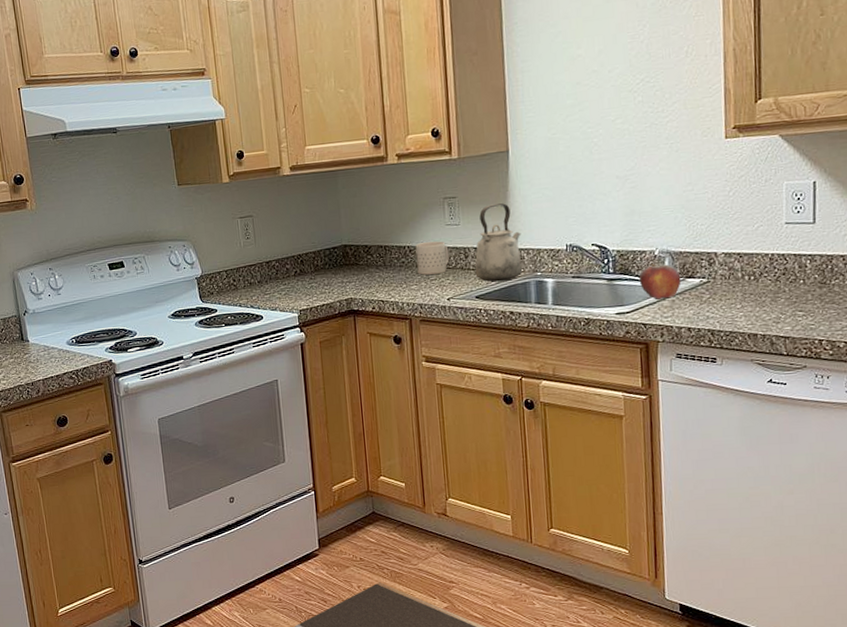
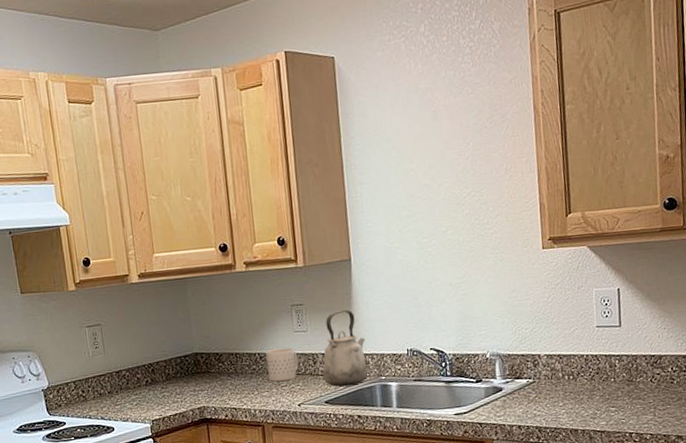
fruit: present [638,264,681,300] -> none [473,366,511,400]

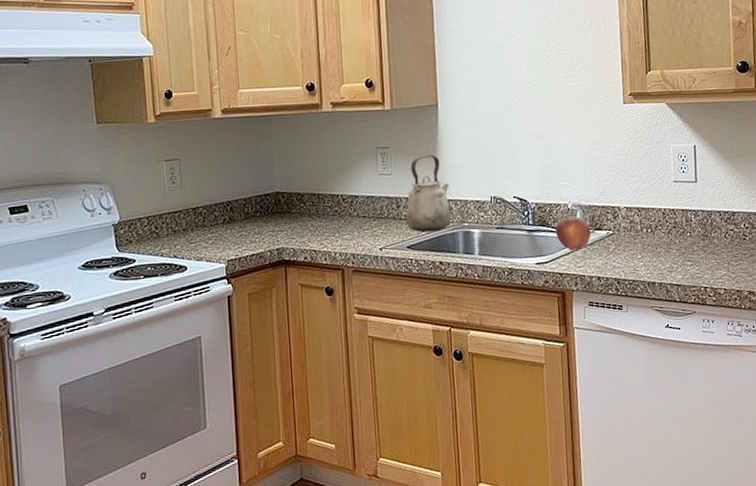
mug: present [265,347,299,382] -> none [348,190,382,224]
fruit: none [473,366,511,400] -> present [555,216,591,250]

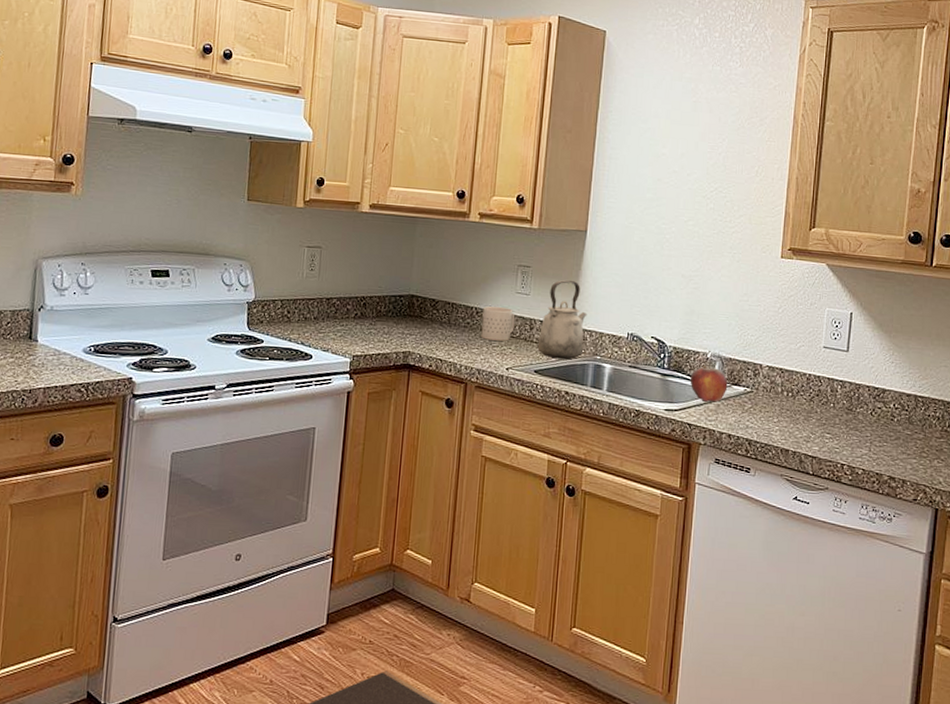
mug: none [348,190,382,224] -> present [481,306,515,341]

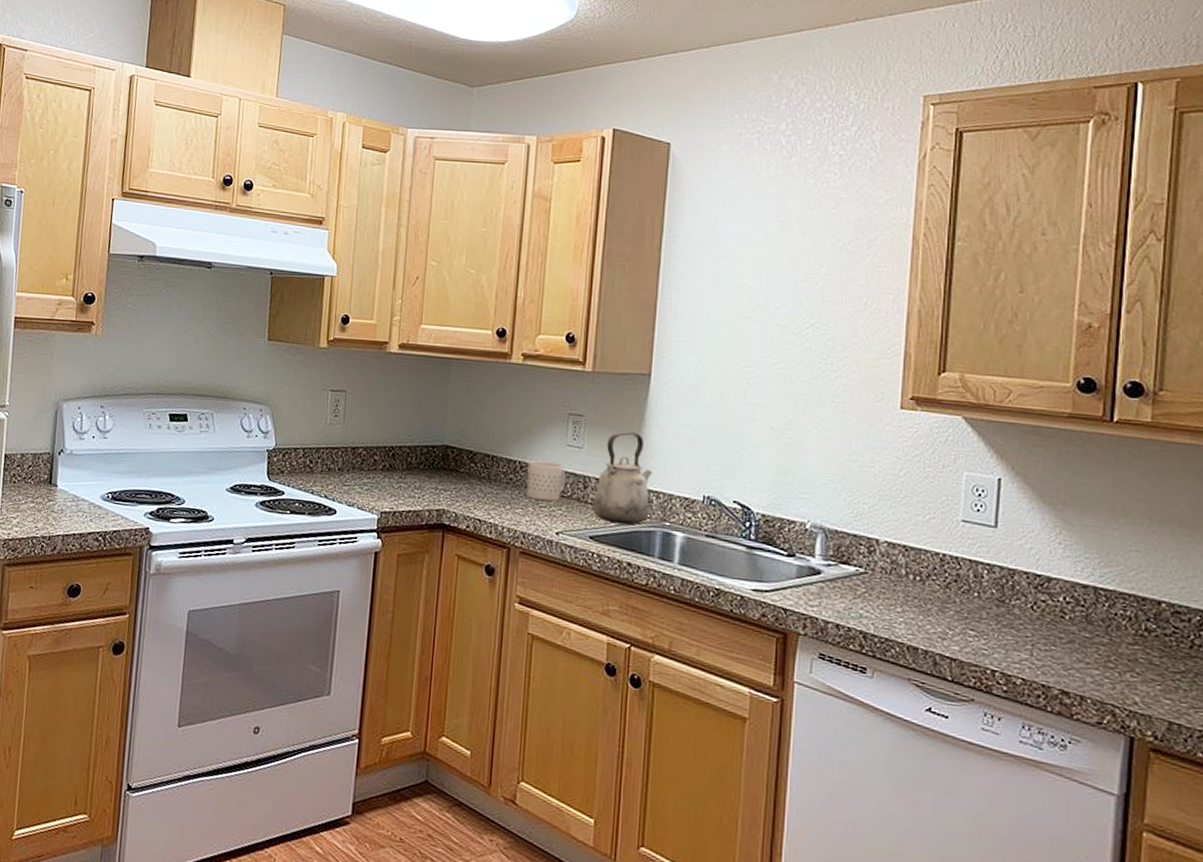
fruit: present [690,366,728,403] -> none [784,538,834,584]

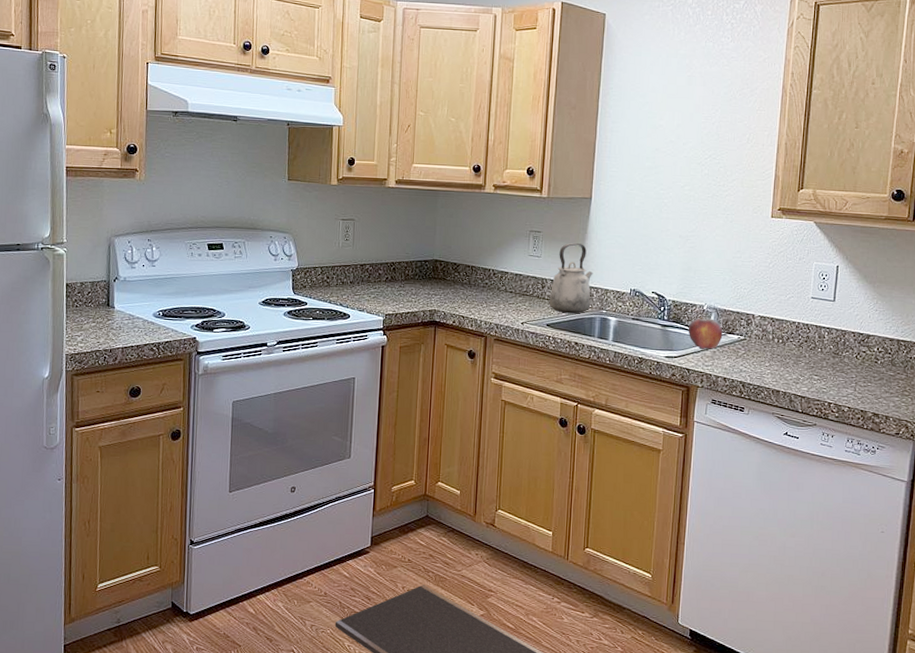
mug: present [526,460,566,501] -> none [498,268,529,299]
fruit: none [784,538,834,584] -> present [688,317,723,350]

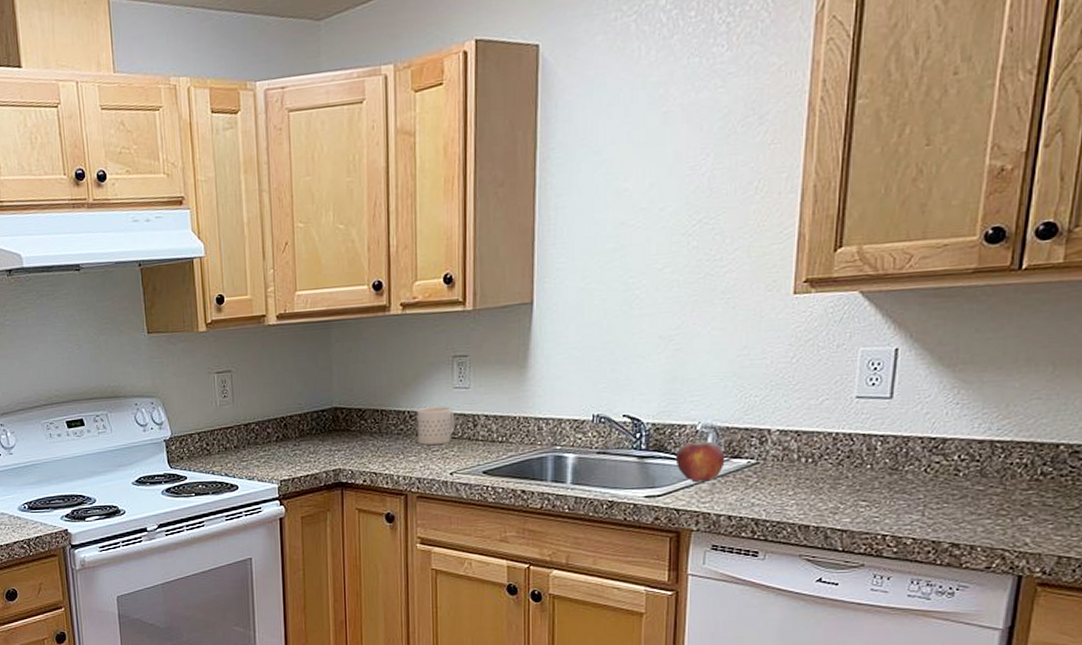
mug: none [498,268,529,299] -> present [417,406,455,445]
kettle: present [549,242,594,314] -> none [484,363,541,456]

